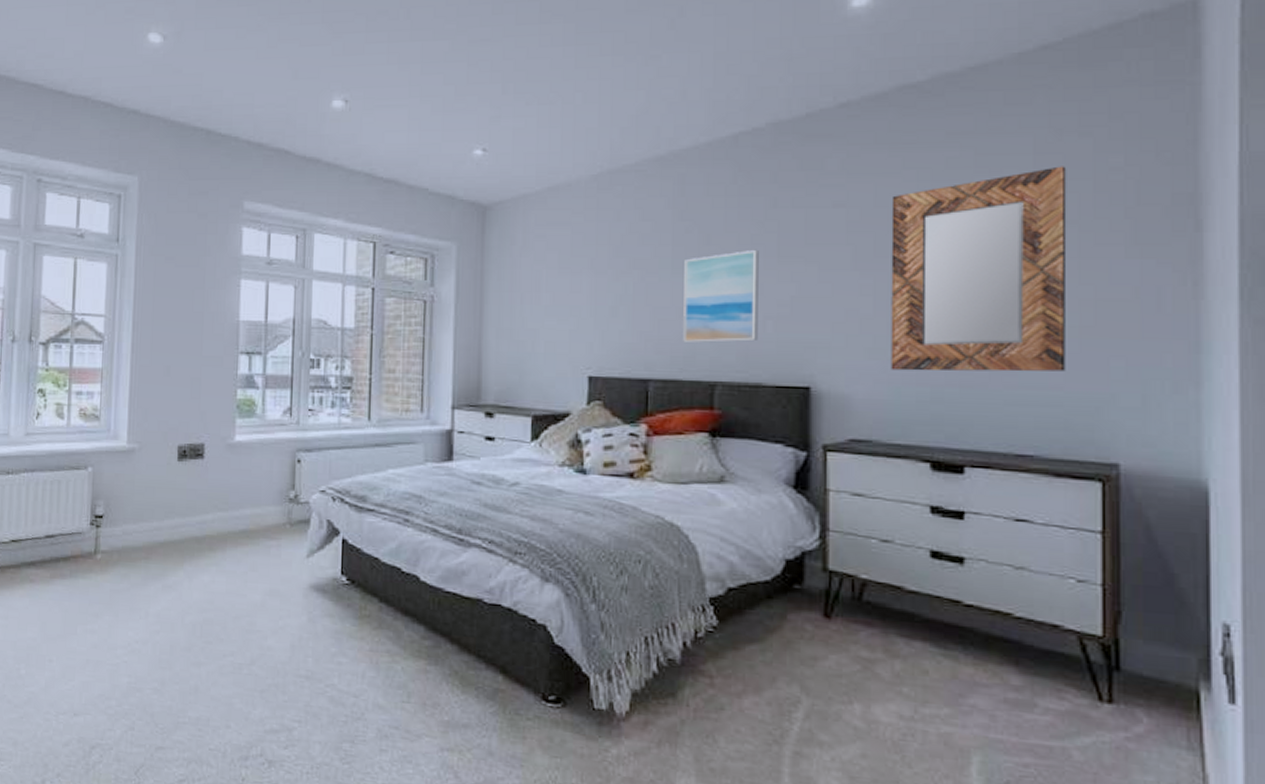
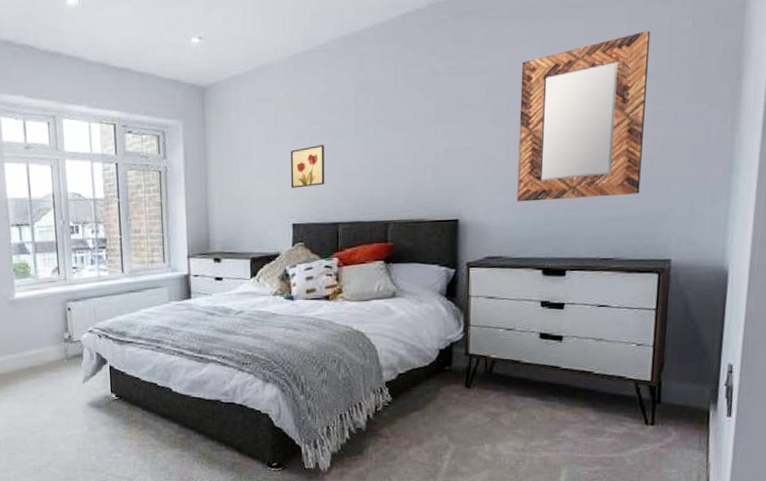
wall art: none [588,282,633,333] -> present [290,145,325,189]
wall art: present [683,249,759,343] -> none [364,112,421,191]

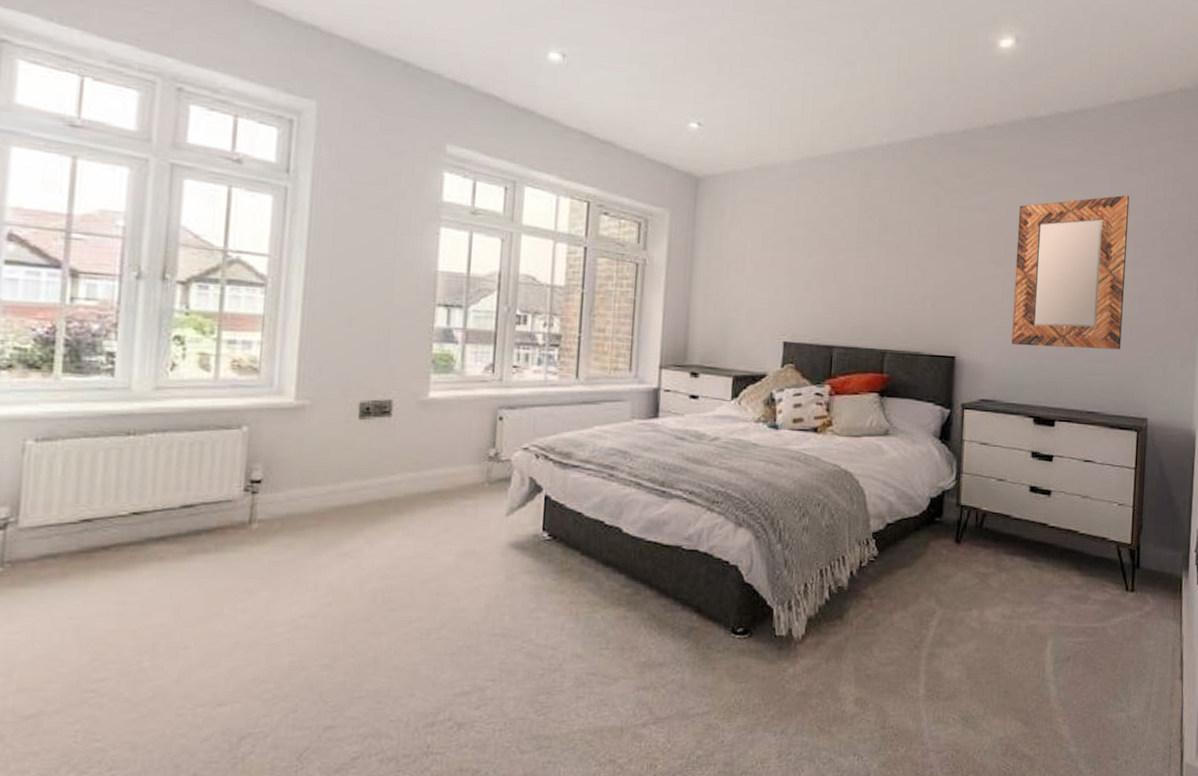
wall art: present [290,145,325,189] -> none [785,259,824,303]

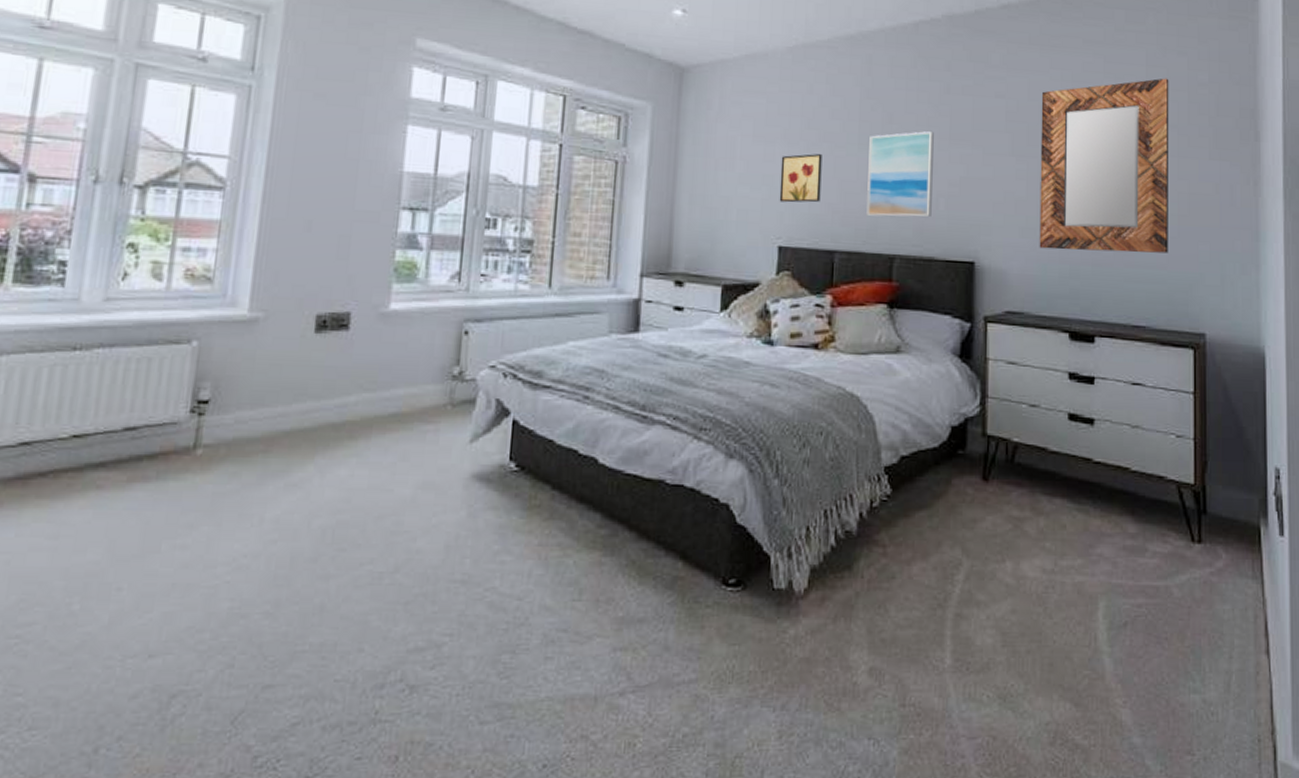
wall art: none [785,259,824,303] -> present [779,154,822,203]
wall art: none [862,239,924,317] -> present [867,130,934,218]

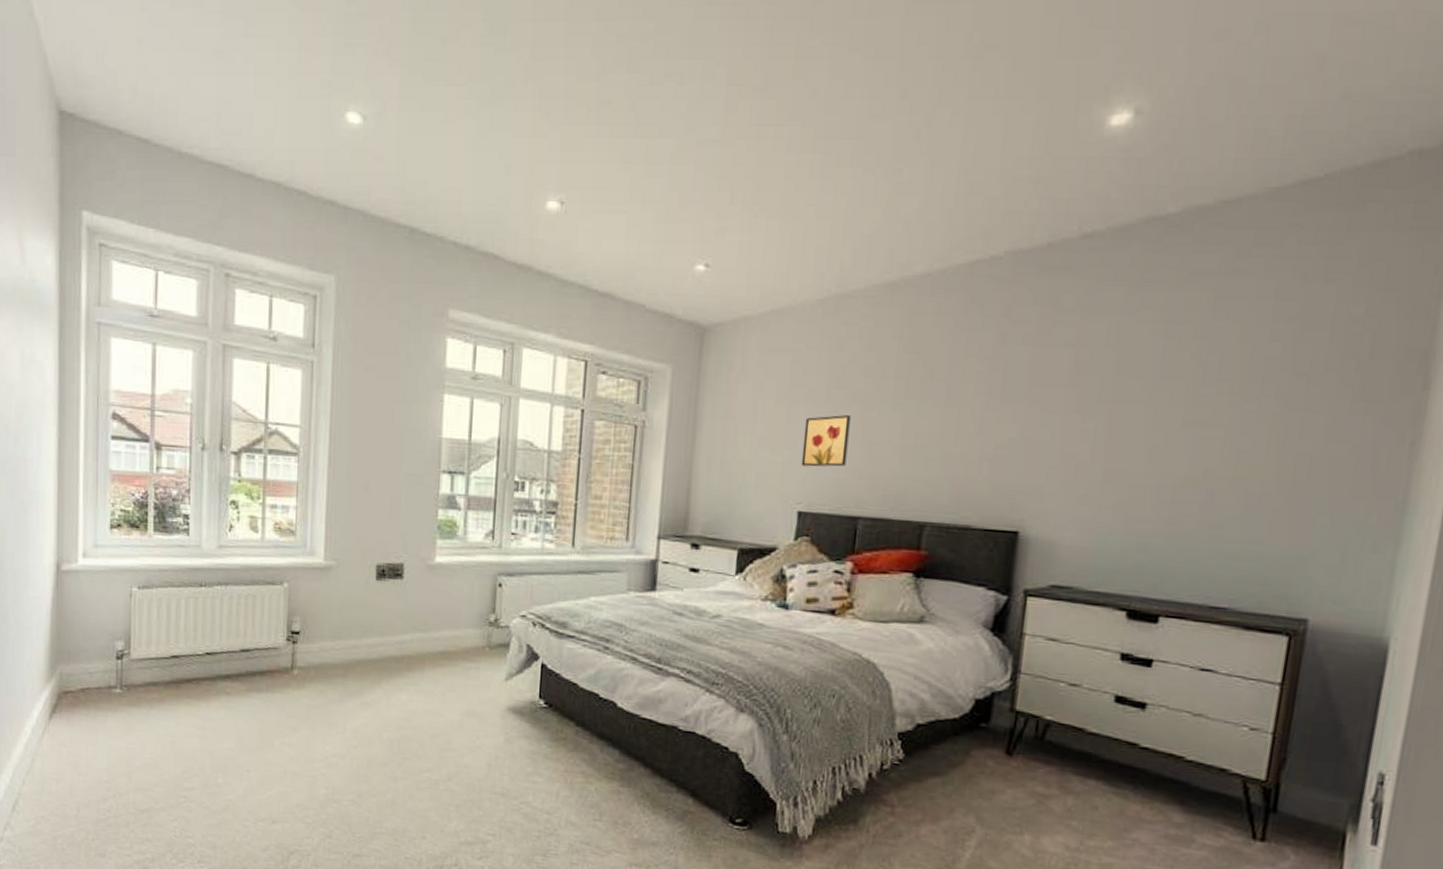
wall art: present [867,130,934,218] -> none [897,387,983,483]
home mirror: present [1039,78,1169,253] -> none [1100,313,1306,527]

